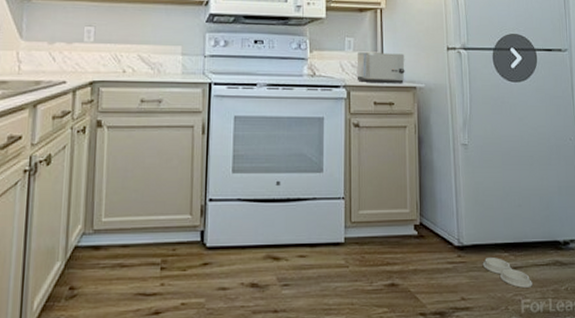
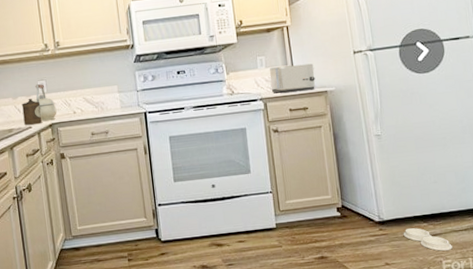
canister: none [57,47,82,80] -> present [22,99,42,126]
kettle: none [73,29,103,78] -> present [32,83,57,122]

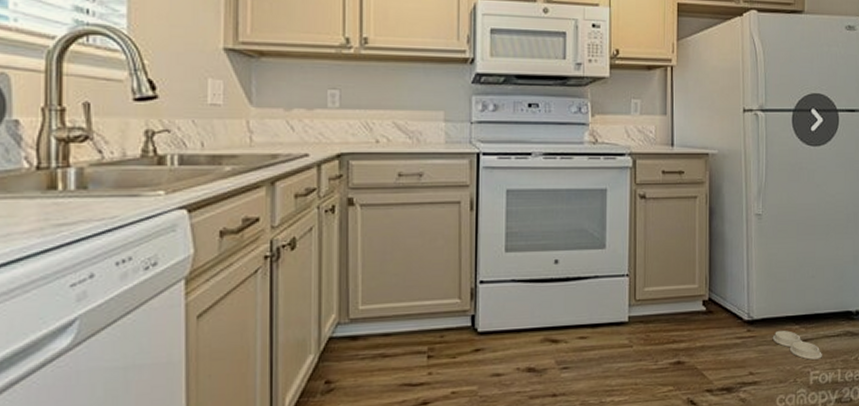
canister: present [22,99,42,126] -> none [298,113,326,152]
kettle: present [32,83,57,122] -> none [315,93,351,149]
toaster: present [269,63,316,94] -> none [643,116,697,150]

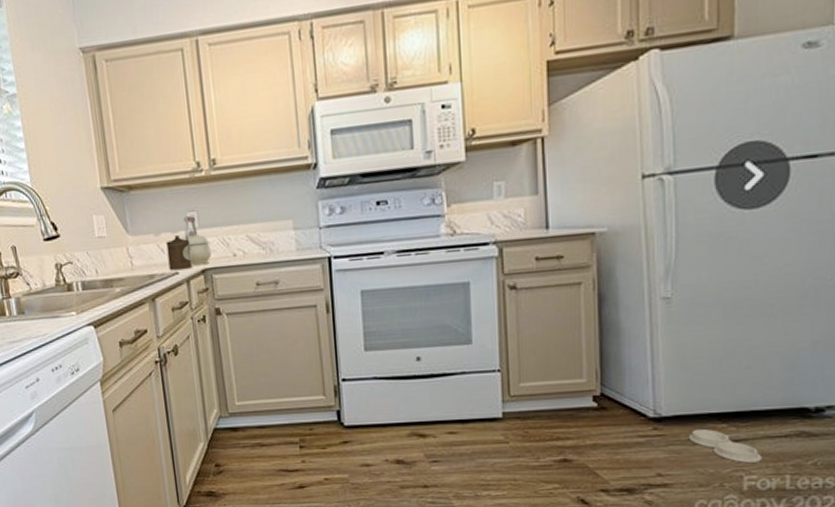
canister: none [298,113,326,152] -> present [166,235,192,271]
kettle: none [315,93,351,149] -> present [180,215,212,266]

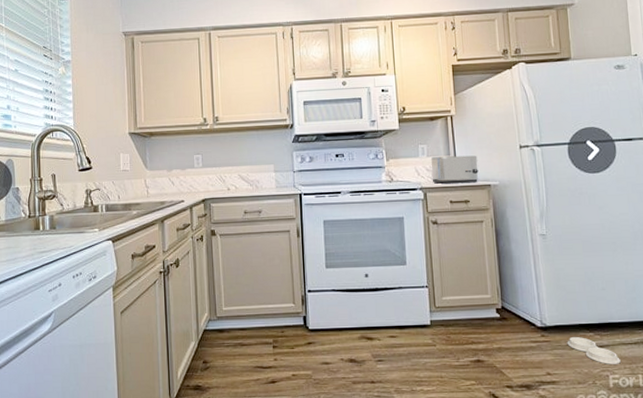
canister: present [166,235,192,271] -> none [176,172,195,199]
kettle: present [180,215,212,266] -> none [187,157,211,196]
toaster: none [510,192,579,235] -> present [430,155,479,184]

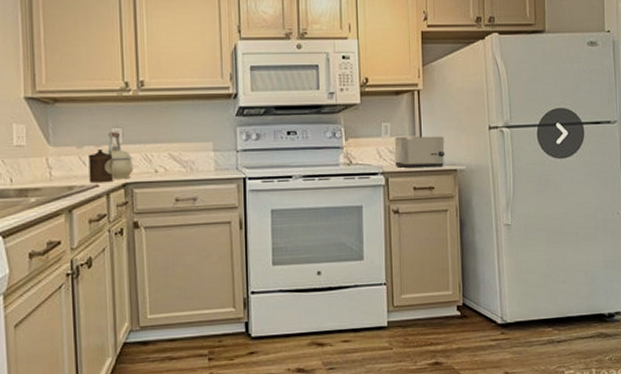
canister: none [176,172,195,199] -> present [88,149,113,184]
kettle: none [187,157,211,196] -> present [103,131,134,180]
pet bowl: present [567,336,621,364] -> none [526,332,576,360]

